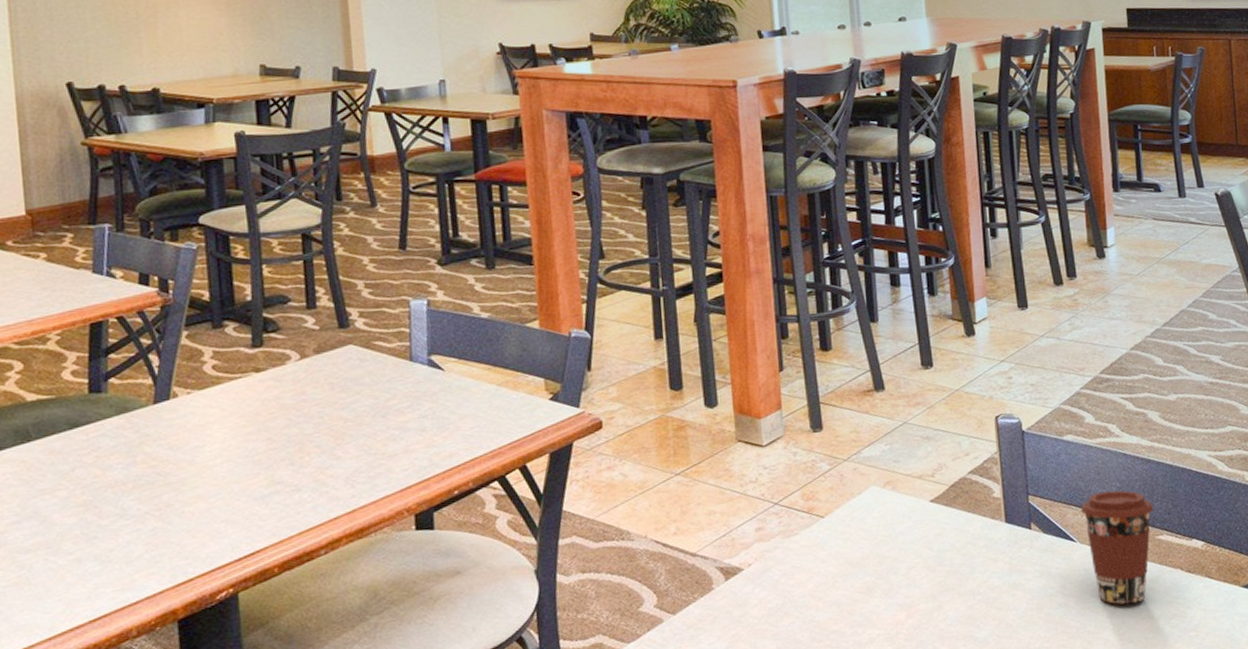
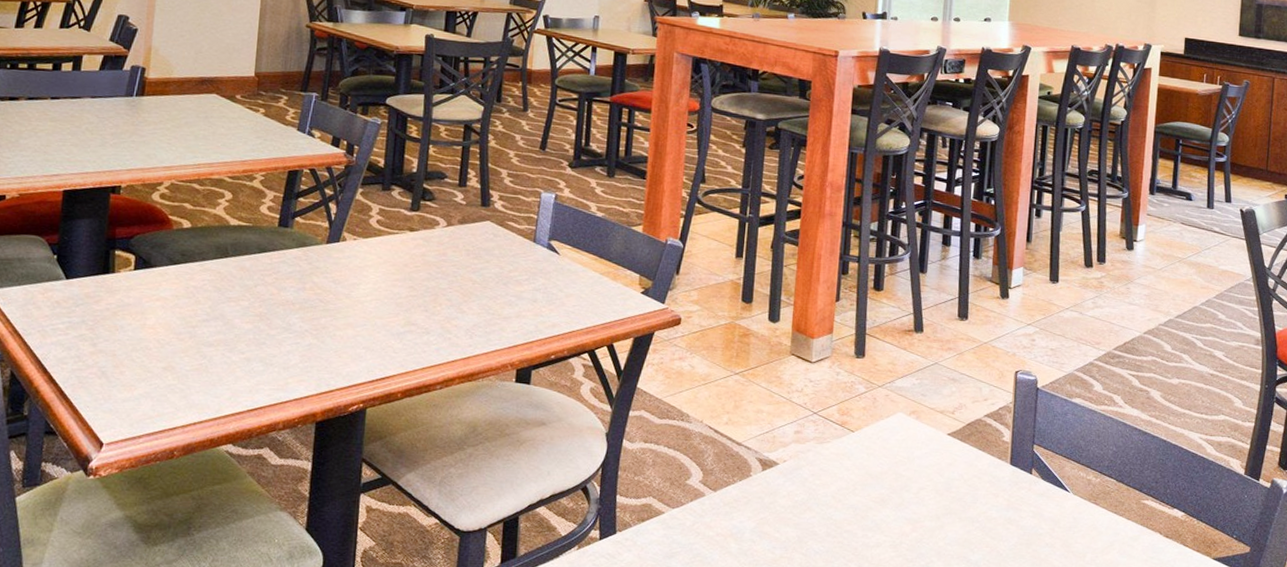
coffee cup: present [1081,490,1154,605] -> none [1078,453,1144,556]

